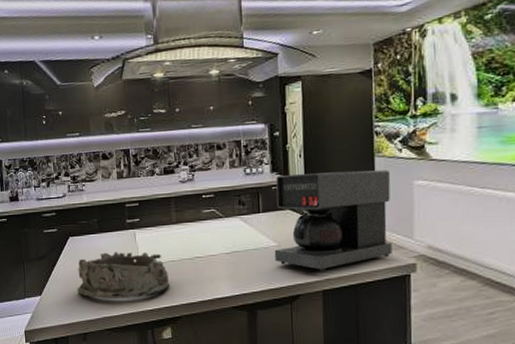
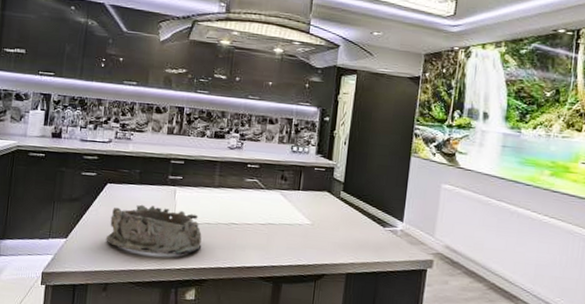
coffee maker: present [274,170,392,272] -> none [306,159,422,256]

